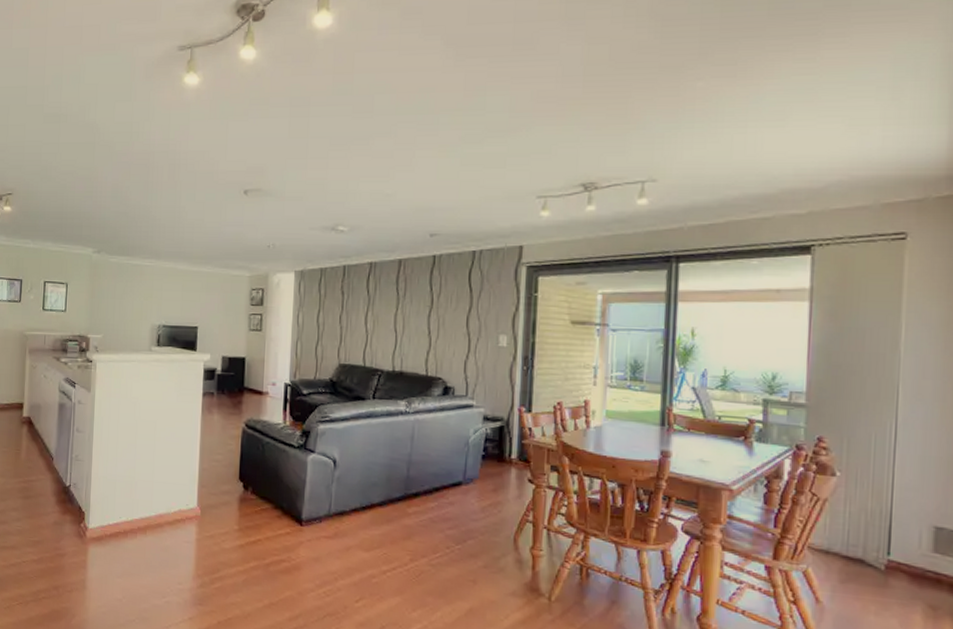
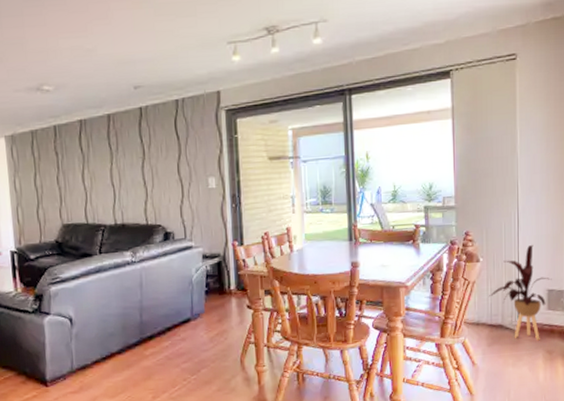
house plant: none [846,465,942,590] -> present [489,244,552,341]

